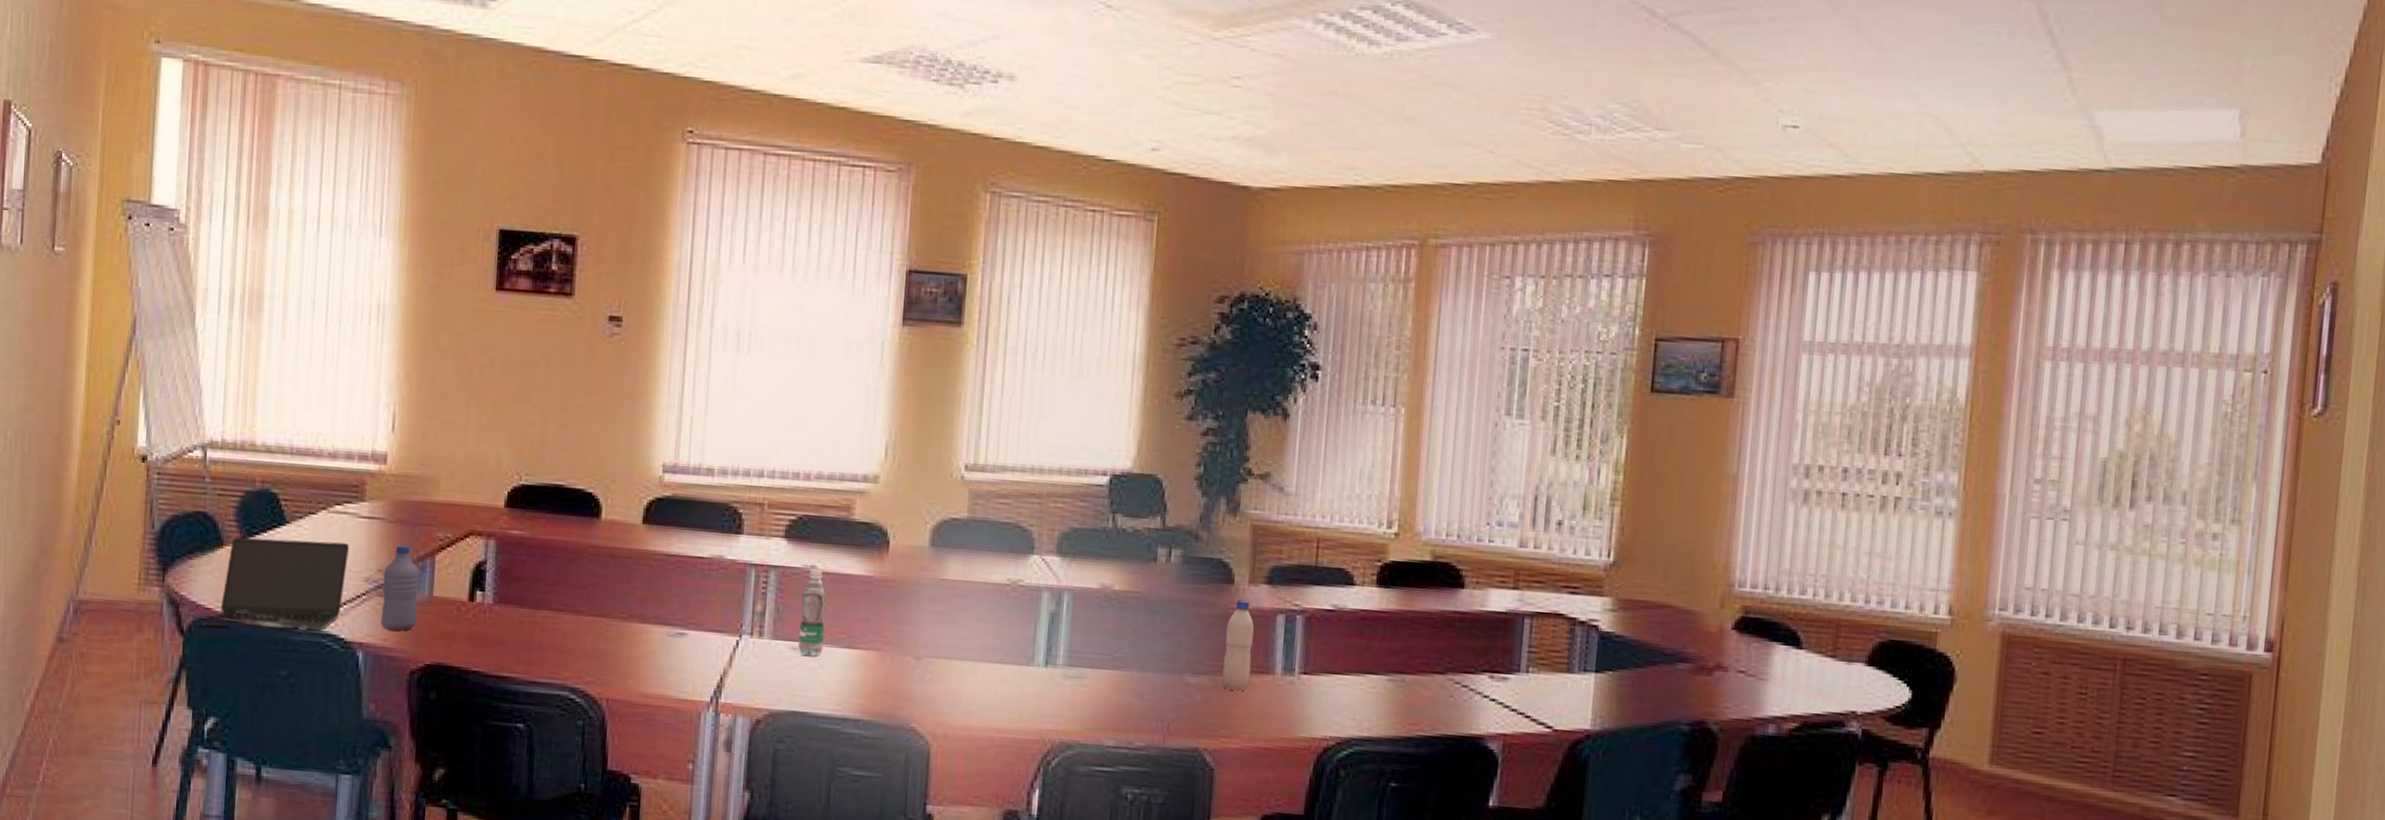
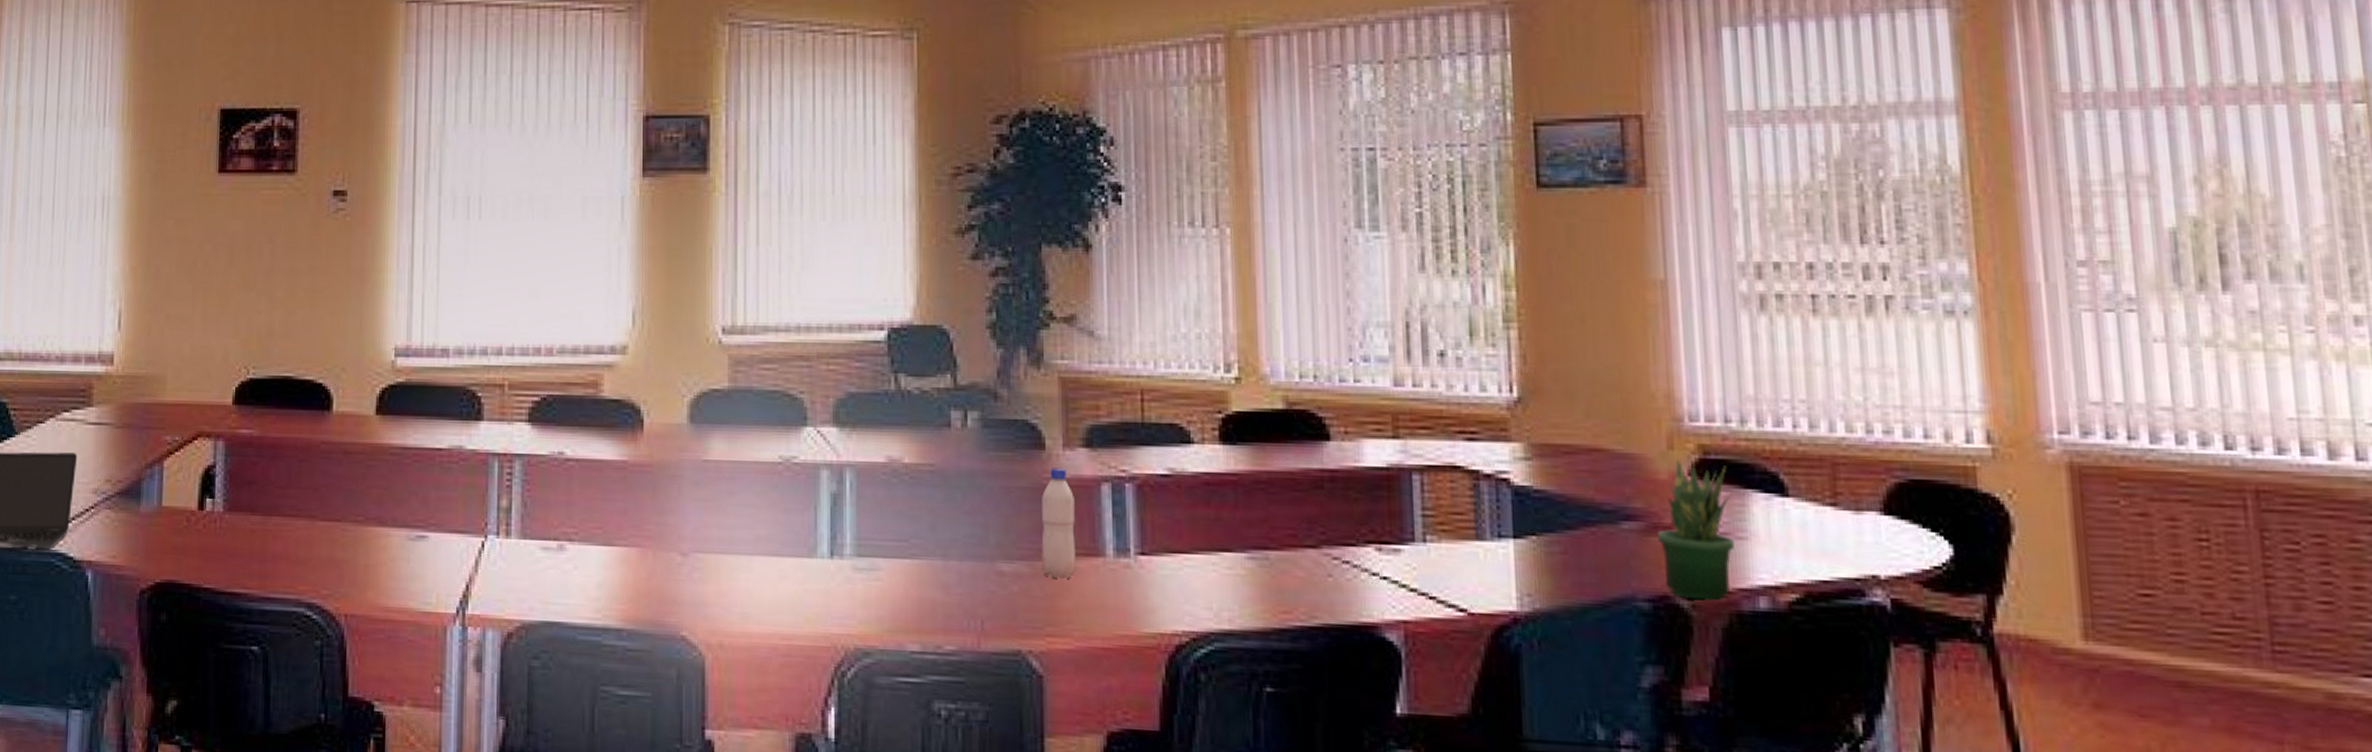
water bottle: present [381,545,419,631] -> none [109,452,148,546]
bottle: present [798,568,827,657] -> none [548,455,578,558]
planter: none [1702,616,1762,727] -> present [1658,459,1734,602]

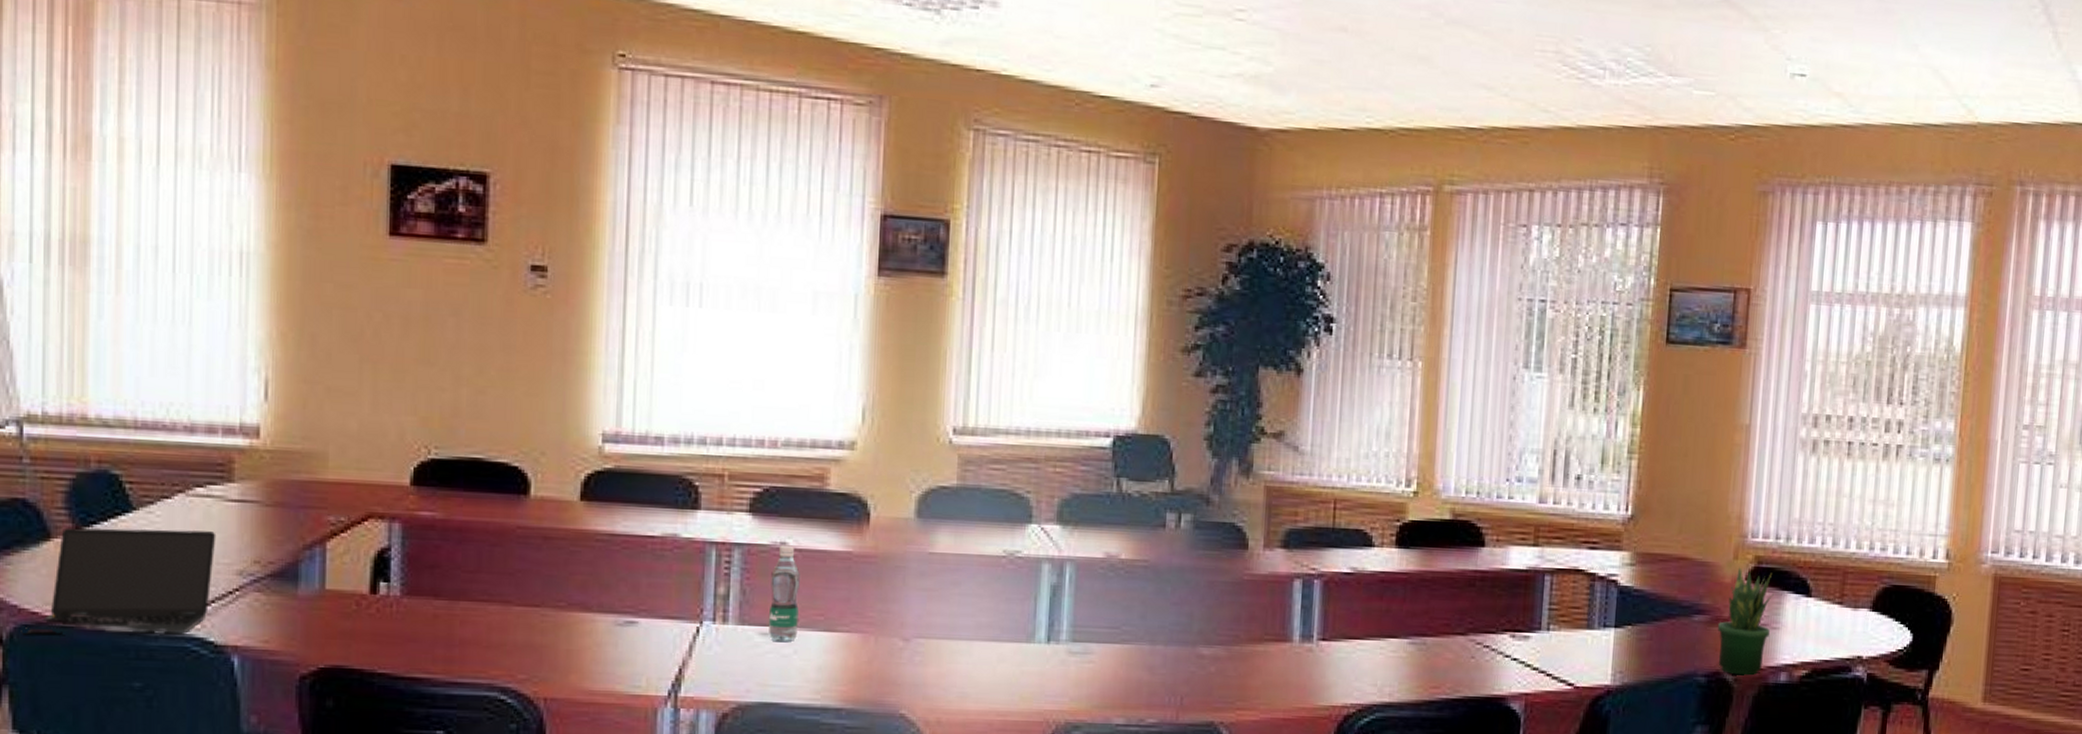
bottle: none [548,455,578,558] -> present [768,545,800,643]
water bottle: present [1041,467,1076,580] -> none [1237,565,1270,661]

